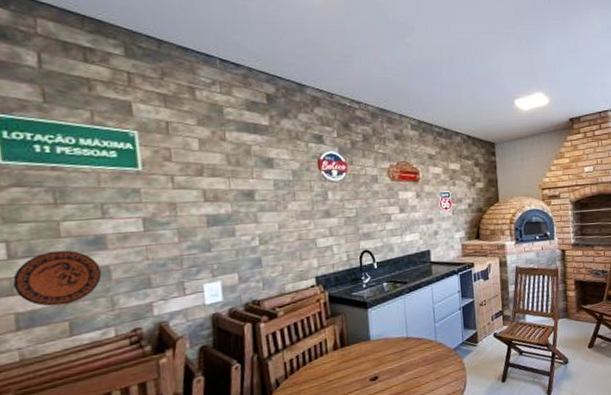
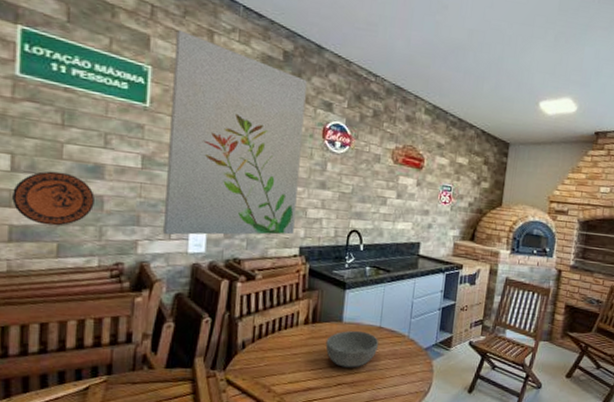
wall art: none [157,92,307,291] -> present [163,30,307,235]
bowl: none [358,345,410,384] -> present [325,330,379,368]

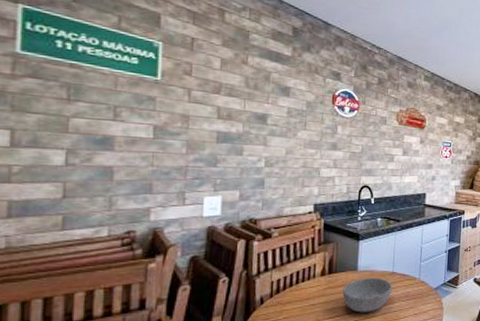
decorative plate: present [12,171,95,226] -> none [12,144,103,199]
wall art: present [163,30,307,235] -> none [177,9,316,200]

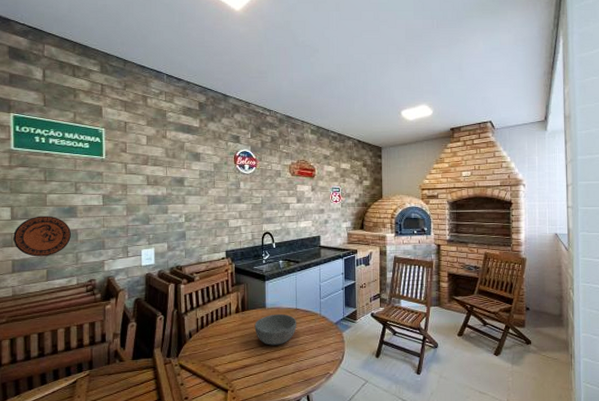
decorative plate: none [12,144,103,199] -> present [13,216,71,257]

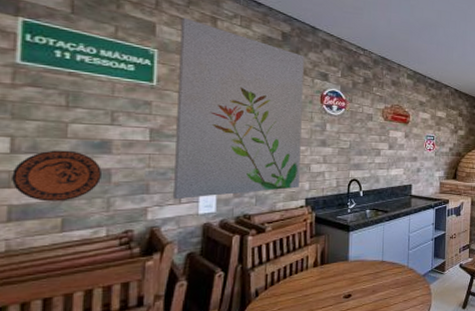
wall art: none [120,100,220,253] -> present [173,18,304,199]
bowl: present [254,313,297,346] -> none [334,266,383,301]

